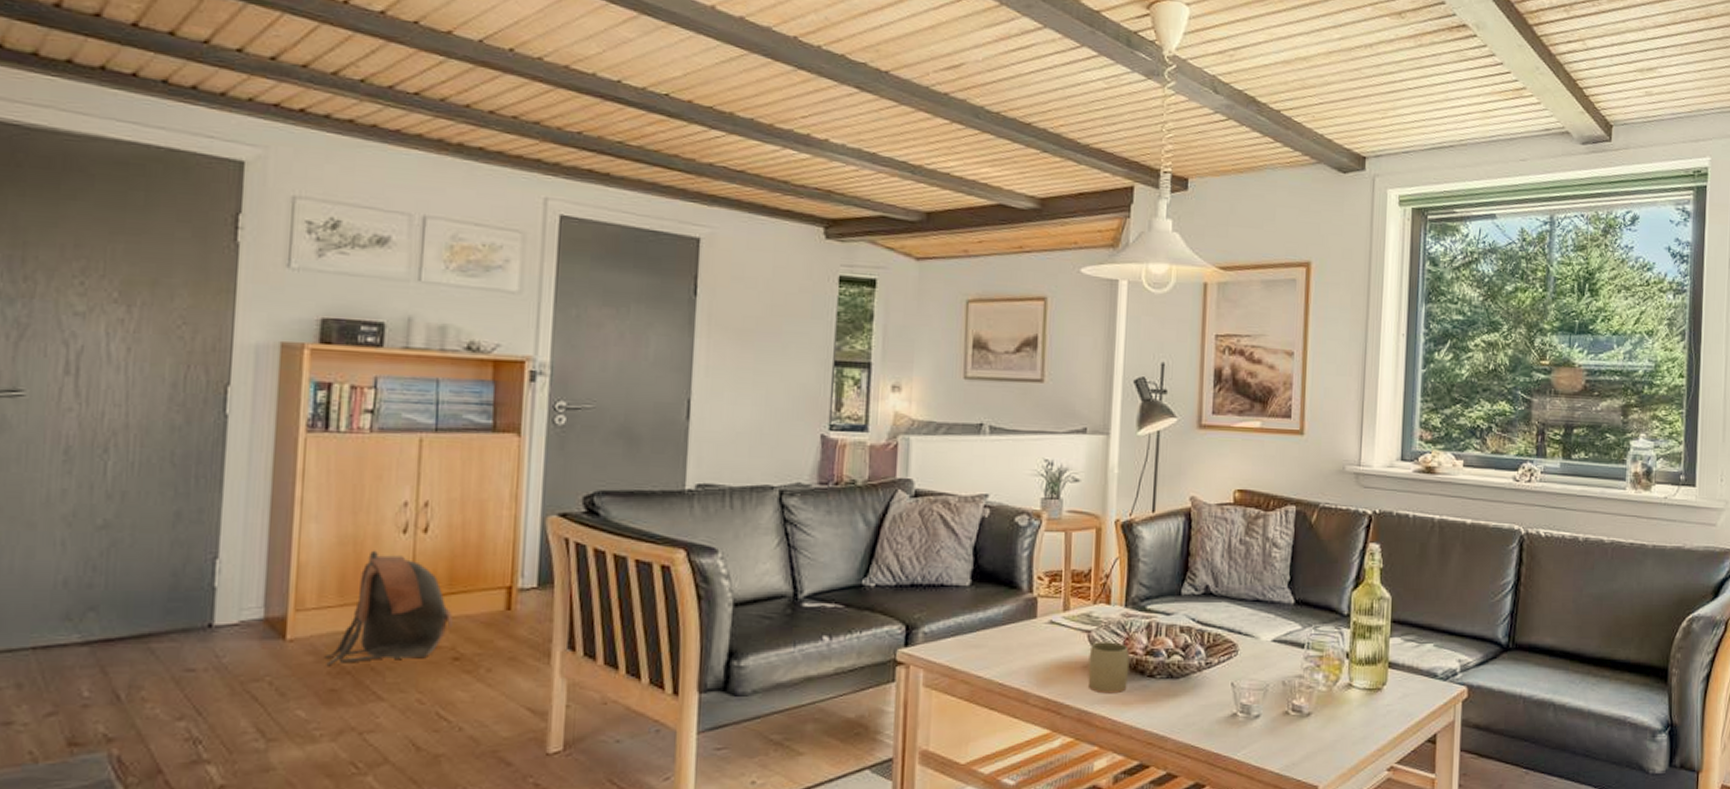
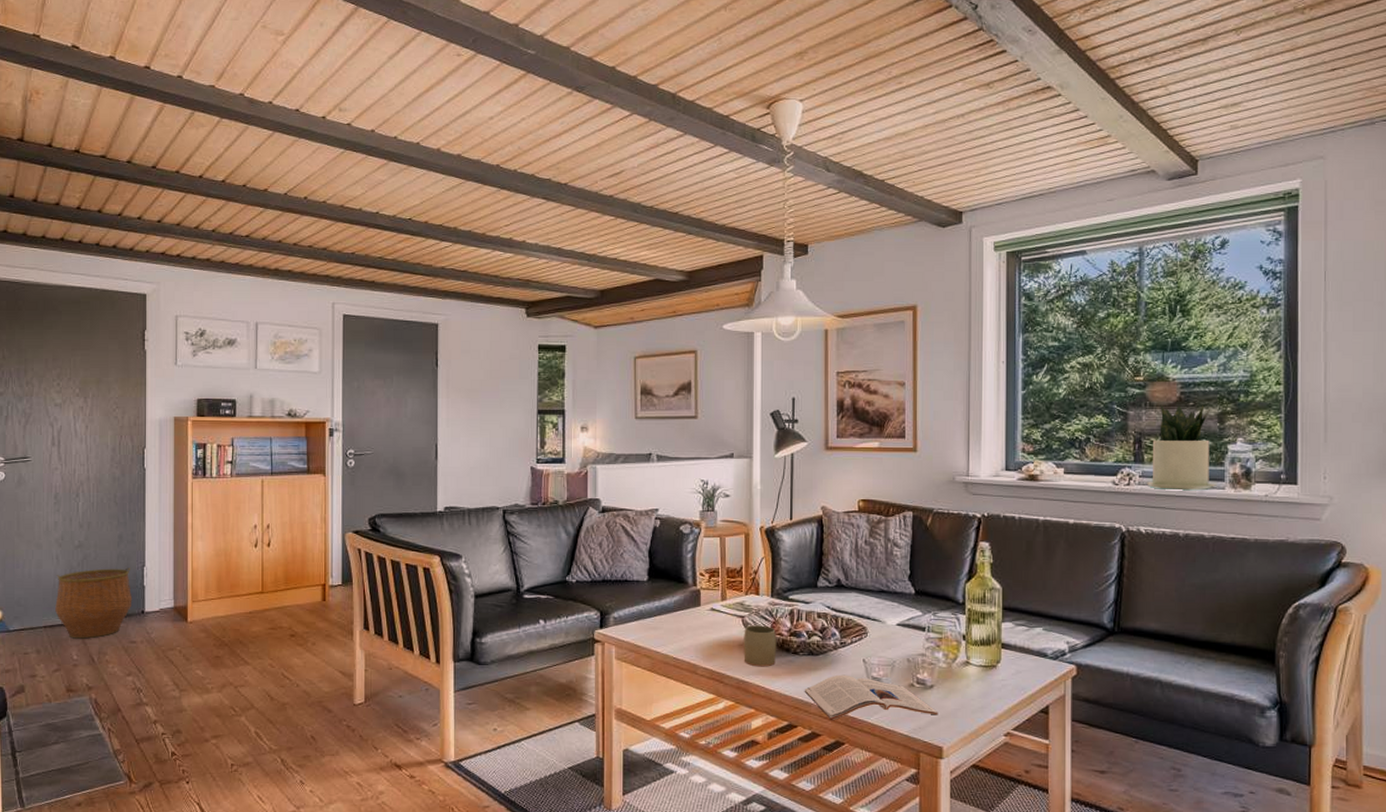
basket: none [54,560,194,666] -> present [55,567,133,639]
backpack: present [324,550,454,667] -> none [211,559,290,641]
magazine: none [1160,701,1315,759] -> present [804,674,938,721]
planter: none [1548,392,1617,491] -> present [1146,404,1216,491]

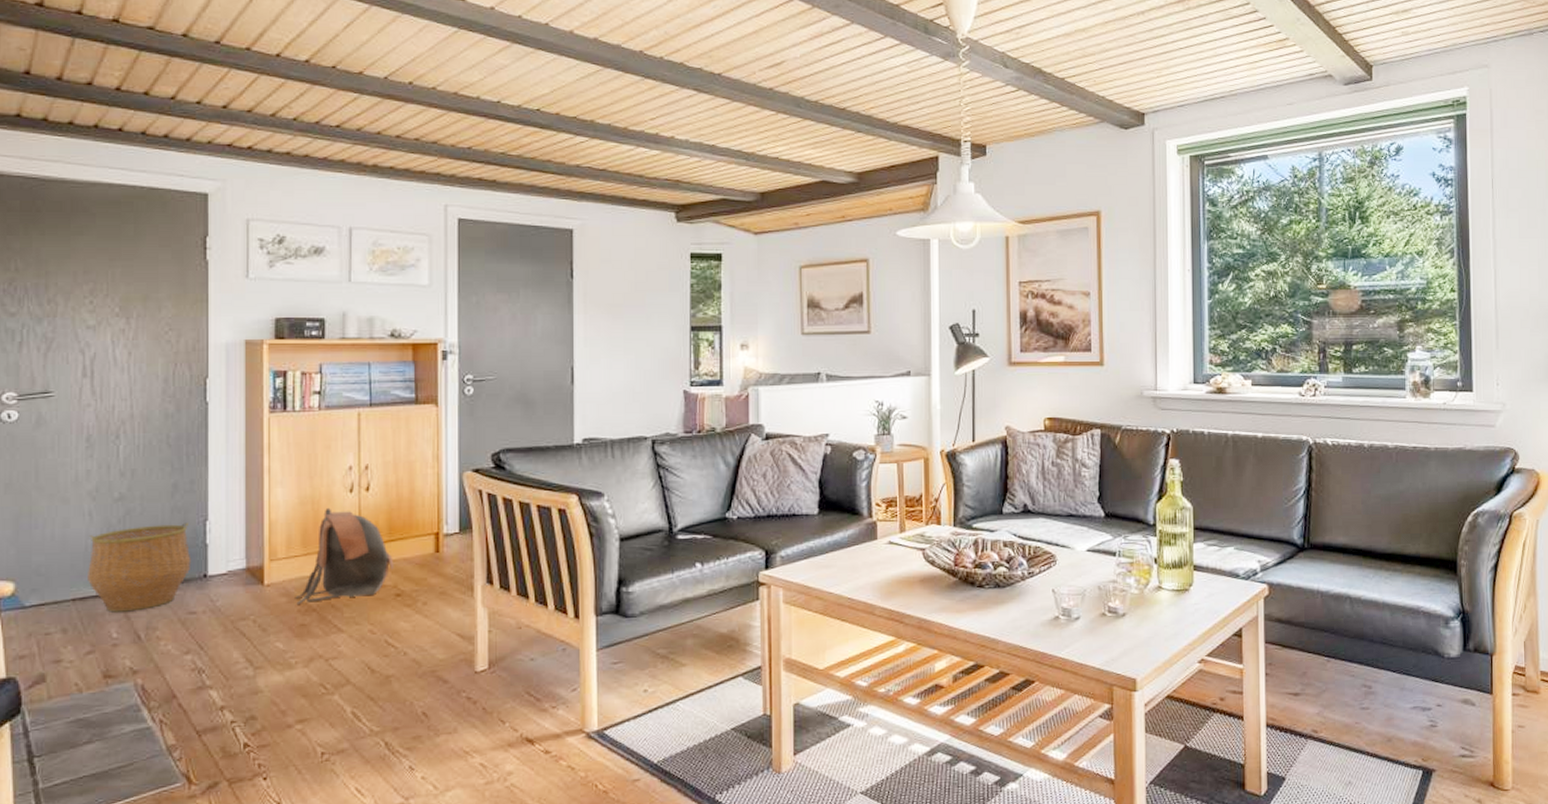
backpack: none [211,559,290,641] -> present [295,507,394,606]
mug: present [744,625,777,667] -> none [925,557,961,604]
magazine: present [804,674,938,721] -> none [990,607,1131,658]
planter: present [1146,404,1216,491] -> none [1332,312,1397,401]

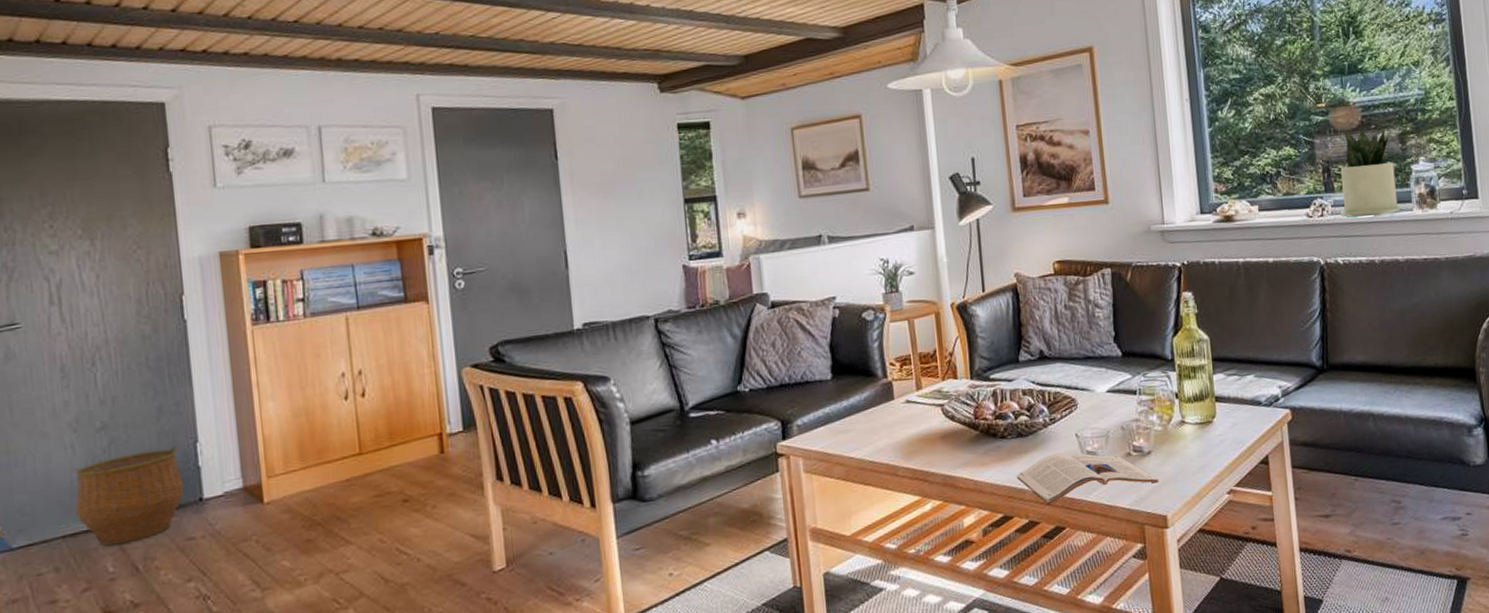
backpack: present [295,507,394,606] -> none [297,417,399,521]
magazine: none [990,607,1131,658] -> present [1016,453,1159,506]
planter: none [1332,312,1397,401] -> present [1339,127,1404,218]

